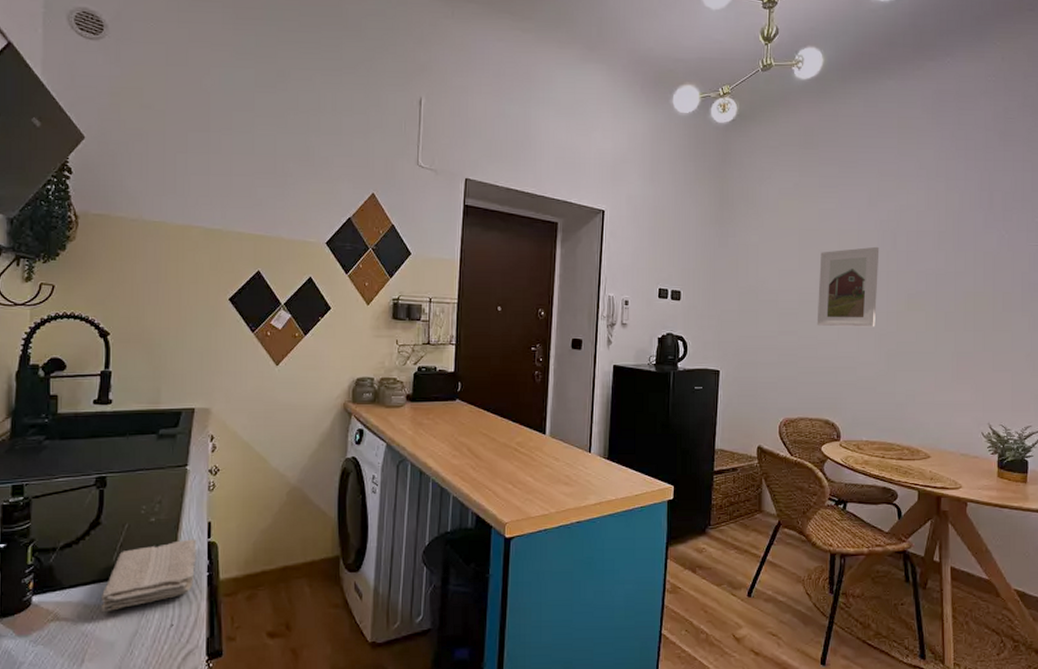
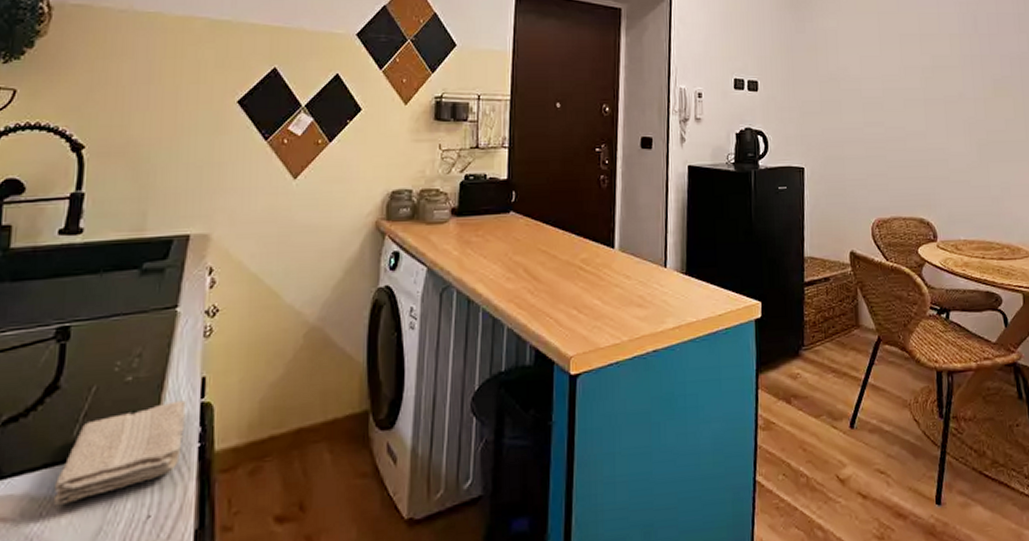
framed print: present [816,246,880,327] -> none [901,30,964,116]

